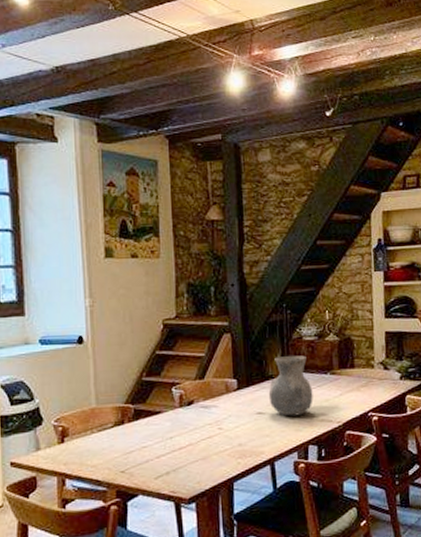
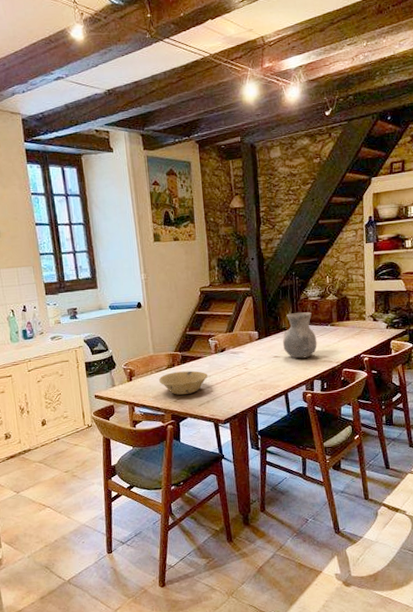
bowl: none [102,430,169,463] -> present [159,370,208,395]

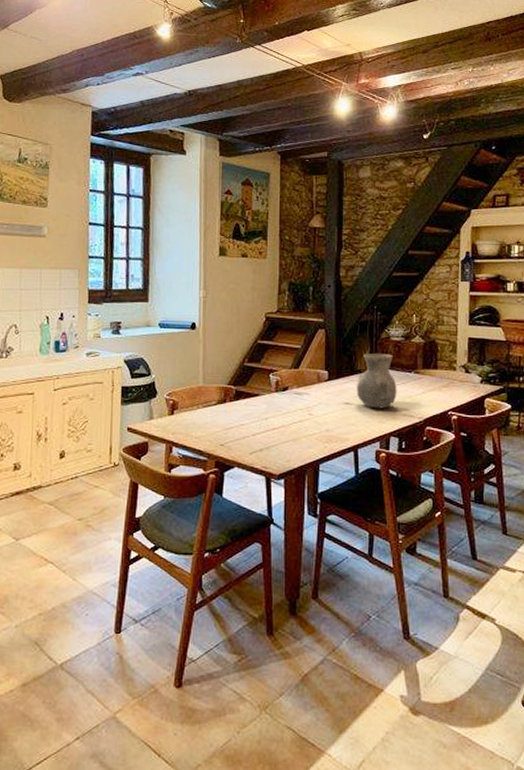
bowl: present [159,370,208,395] -> none [206,409,265,438]

